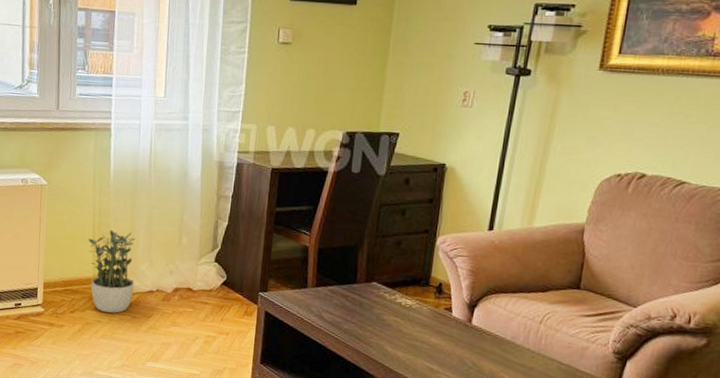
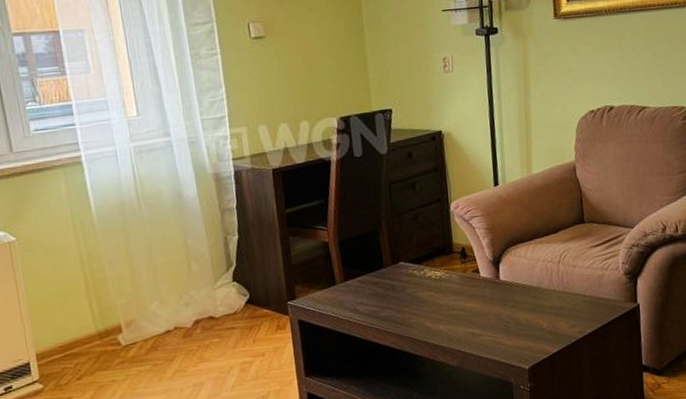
potted plant: present [88,230,136,313] -> none [81,271,148,369]

